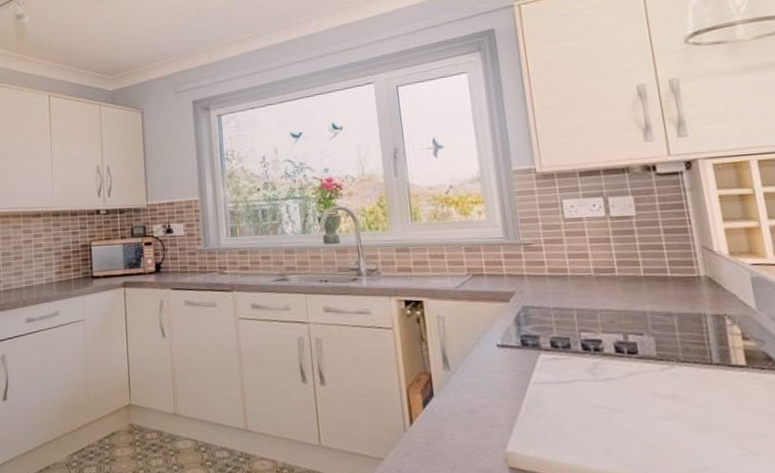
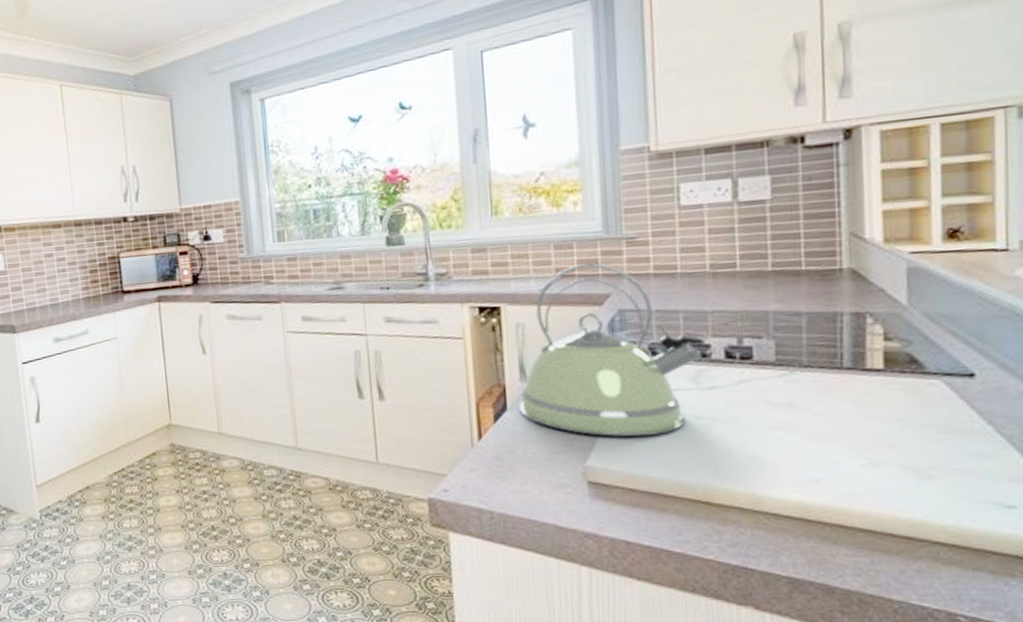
kettle: none [443,264,599,424] -> present [518,263,707,437]

